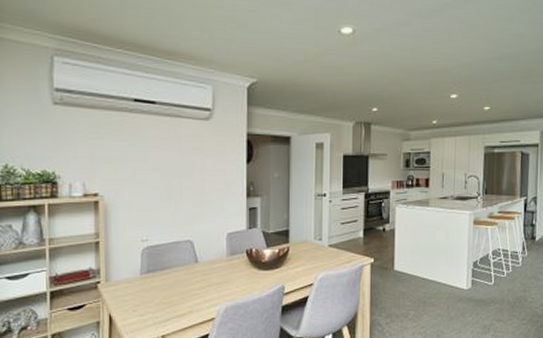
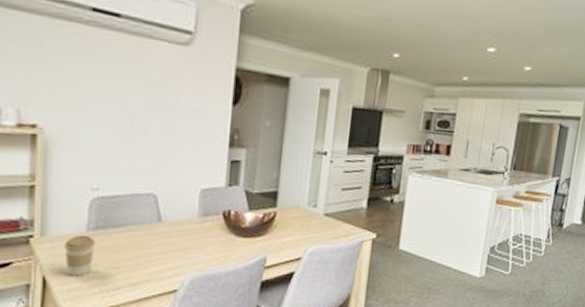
coffee cup: none [124,278,148,312] -> present [64,234,96,276]

